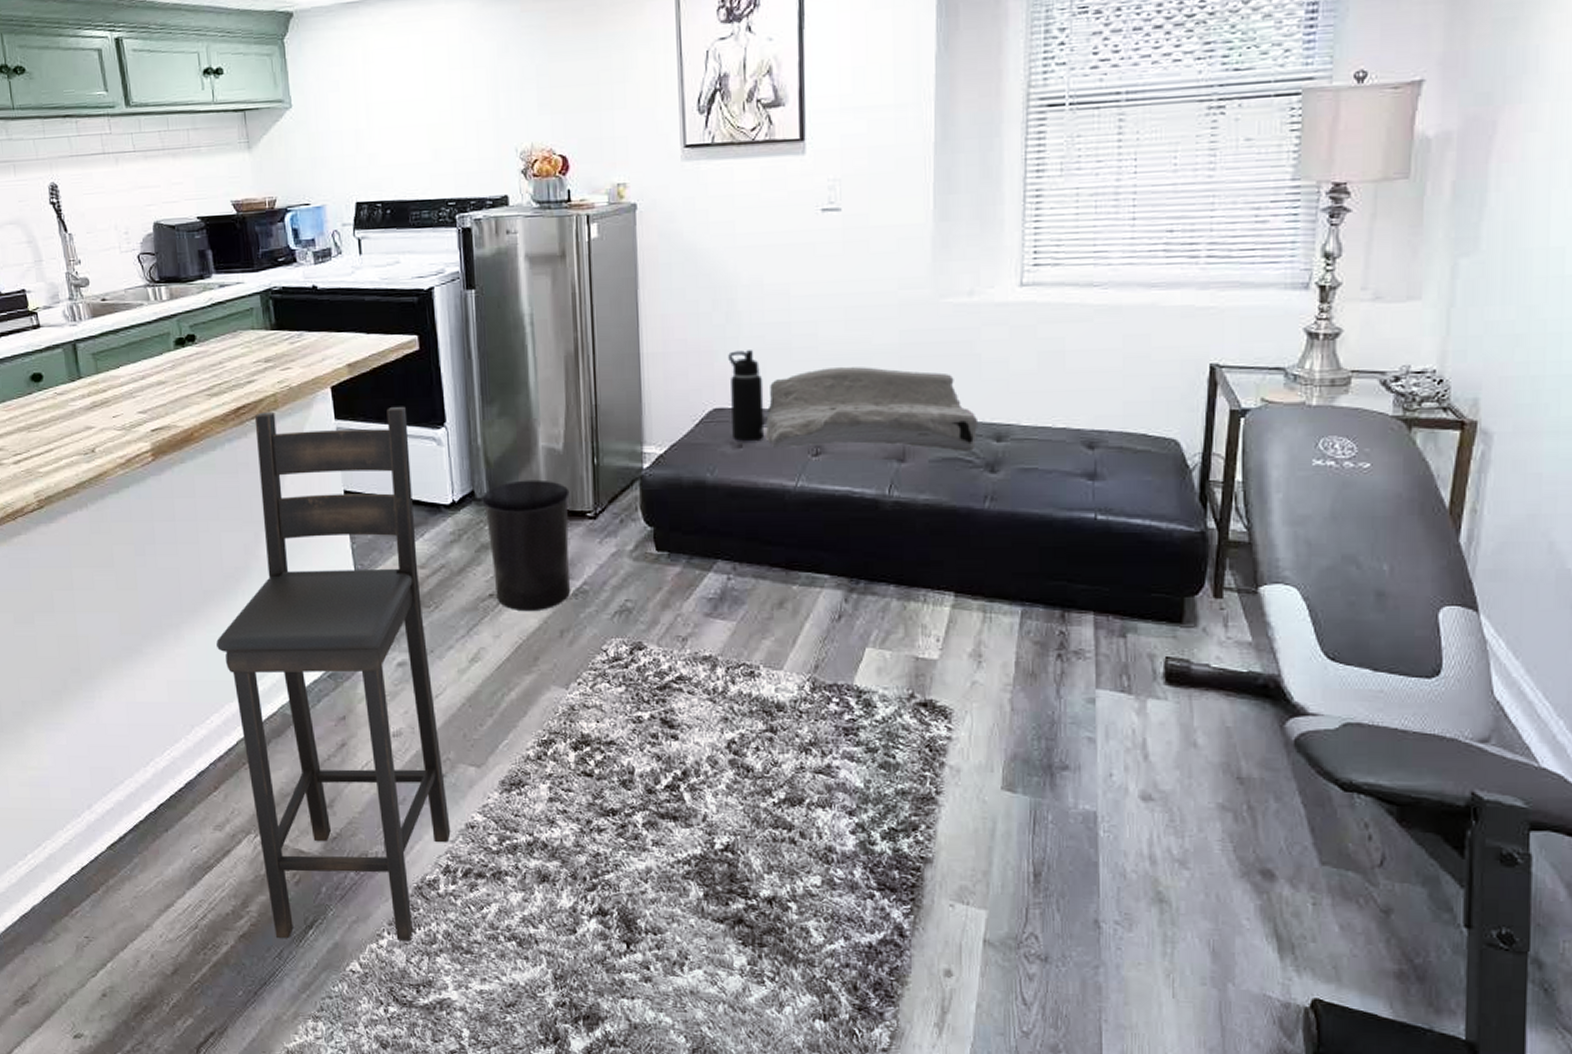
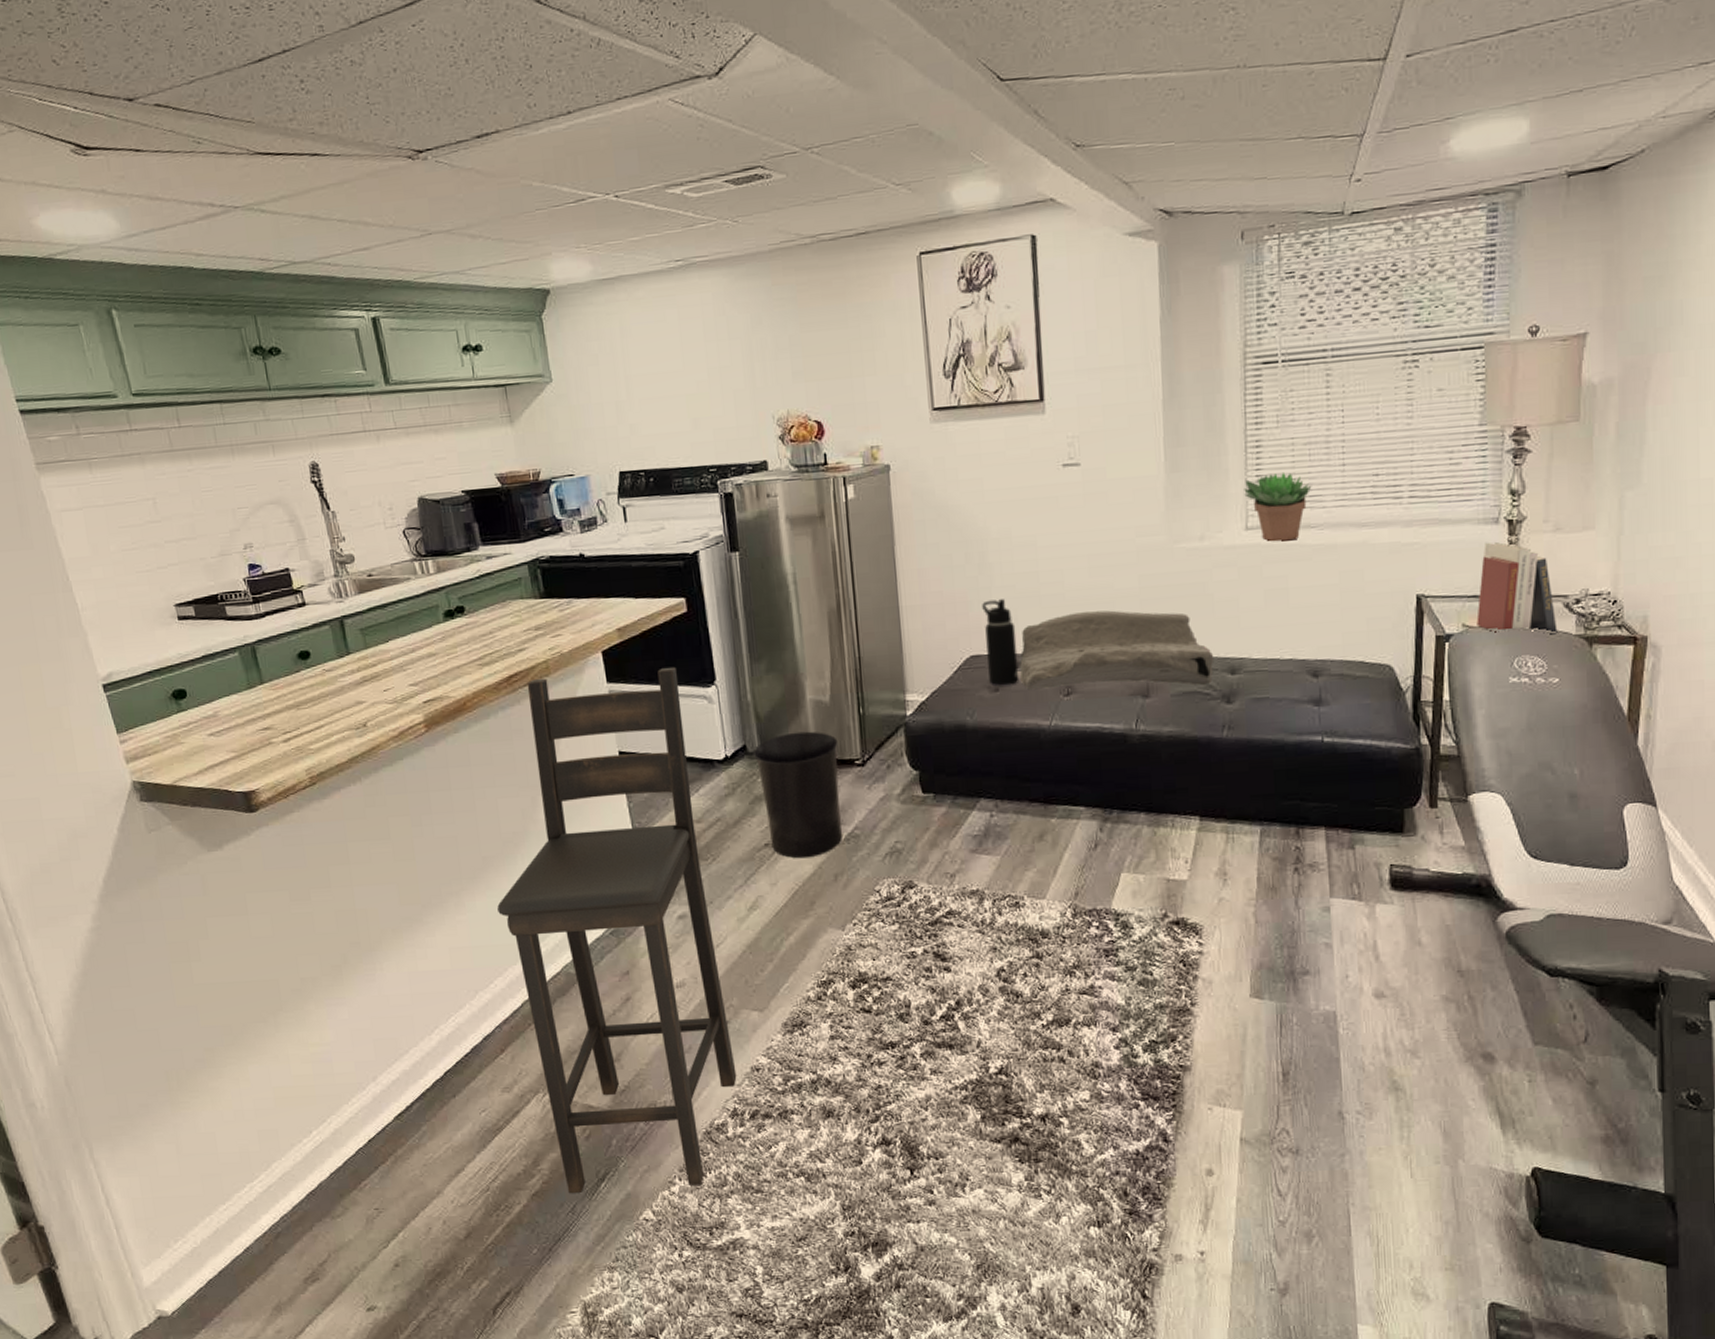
succulent plant: none [1020,224,1097,301] -> present [1244,471,1312,542]
books: none [1278,309,1372,415] -> present [1476,542,1558,635]

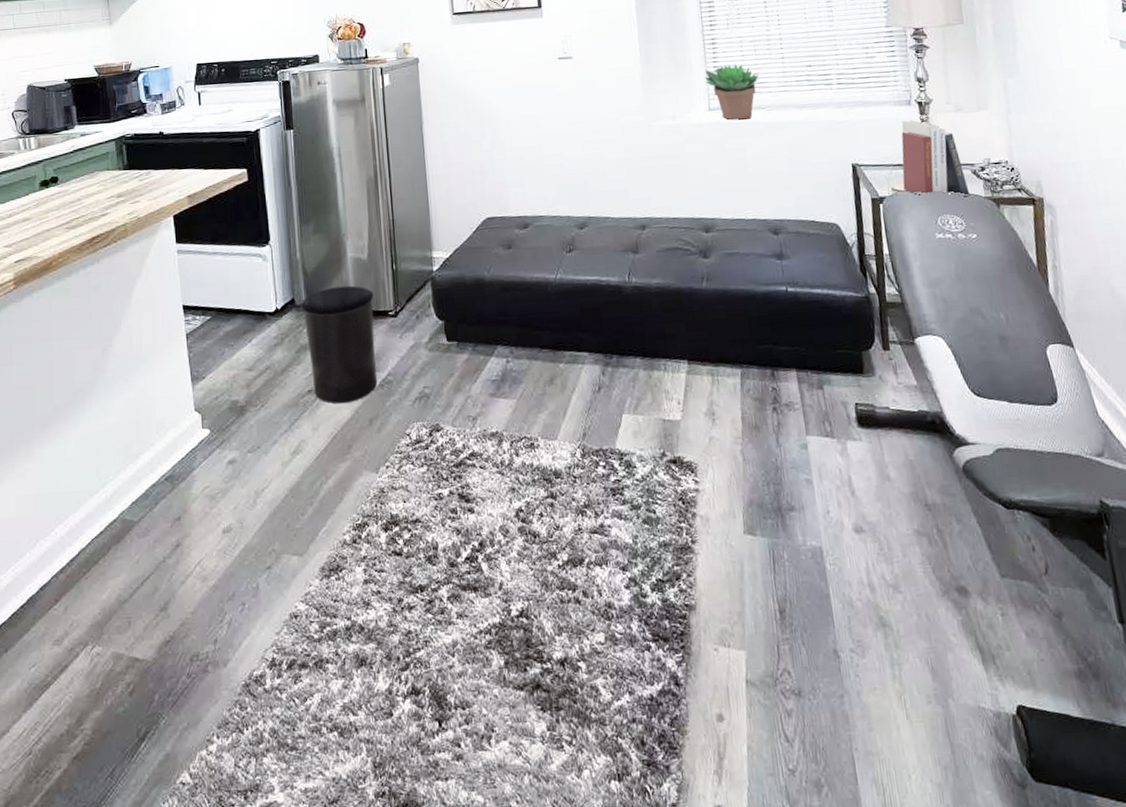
bar stool: present [497,666,737,1193] -> none [64,229,276,755]
water bottle: present [982,599,1019,686] -> none [496,169,528,244]
towel: present [1019,610,1215,690] -> none [528,178,691,247]

